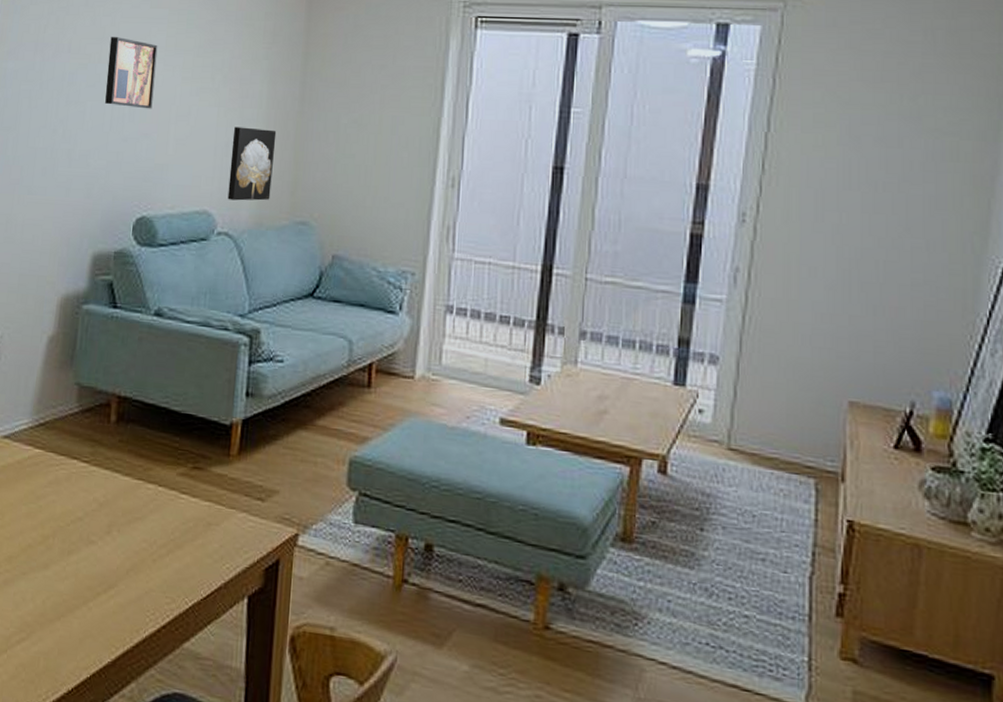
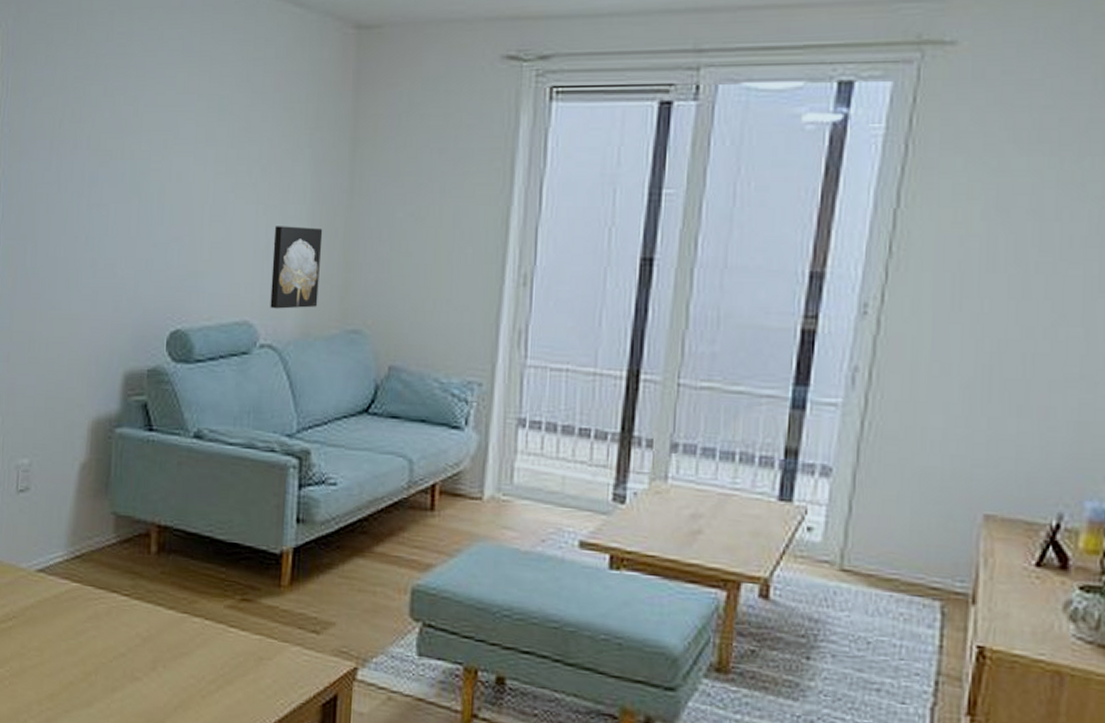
wall art: present [105,37,158,109] -> none [130,129,187,210]

